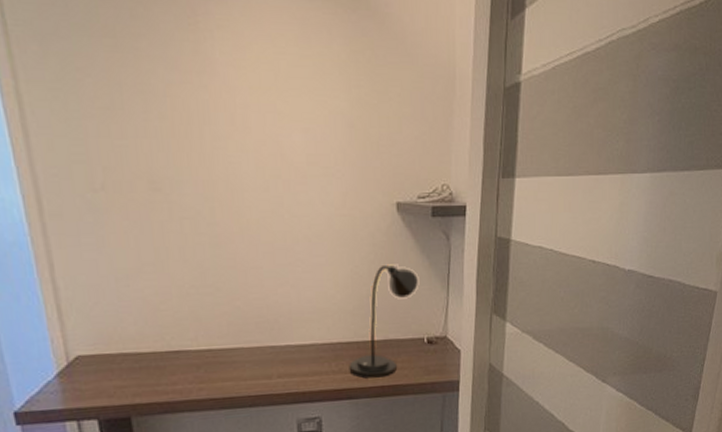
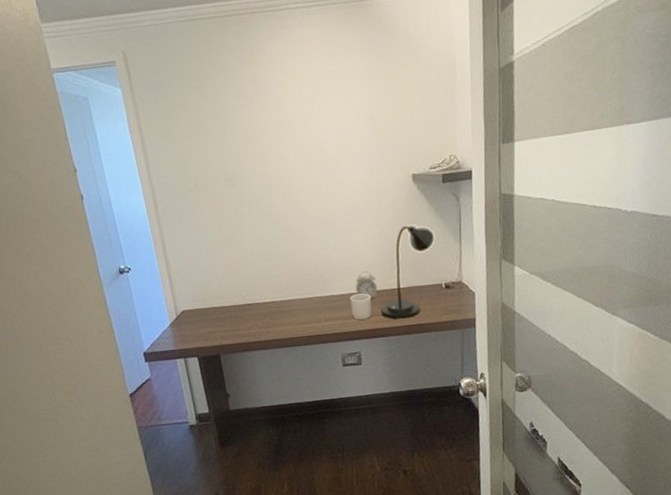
mug: none [311,345,339,378] -> present [350,293,372,320]
alarm clock: none [320,318,347,352] -> present [356,271,378,299]

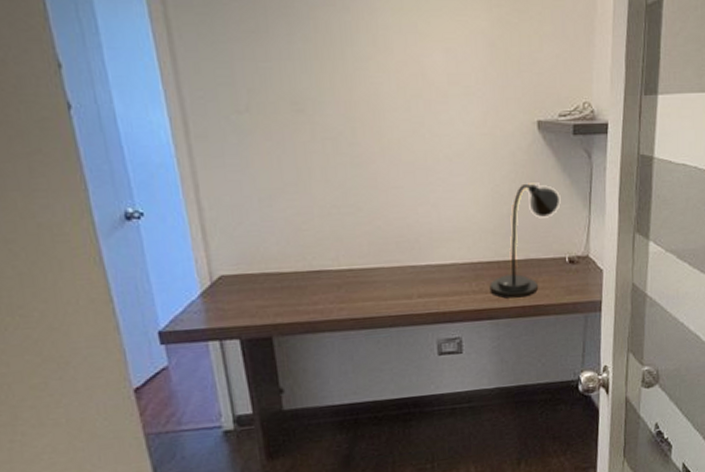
mug: present [350,293,372,320] -> none [452,264,480,298]
alarm clock: present [356,271,378,299] -> none [460,237,488,271]

